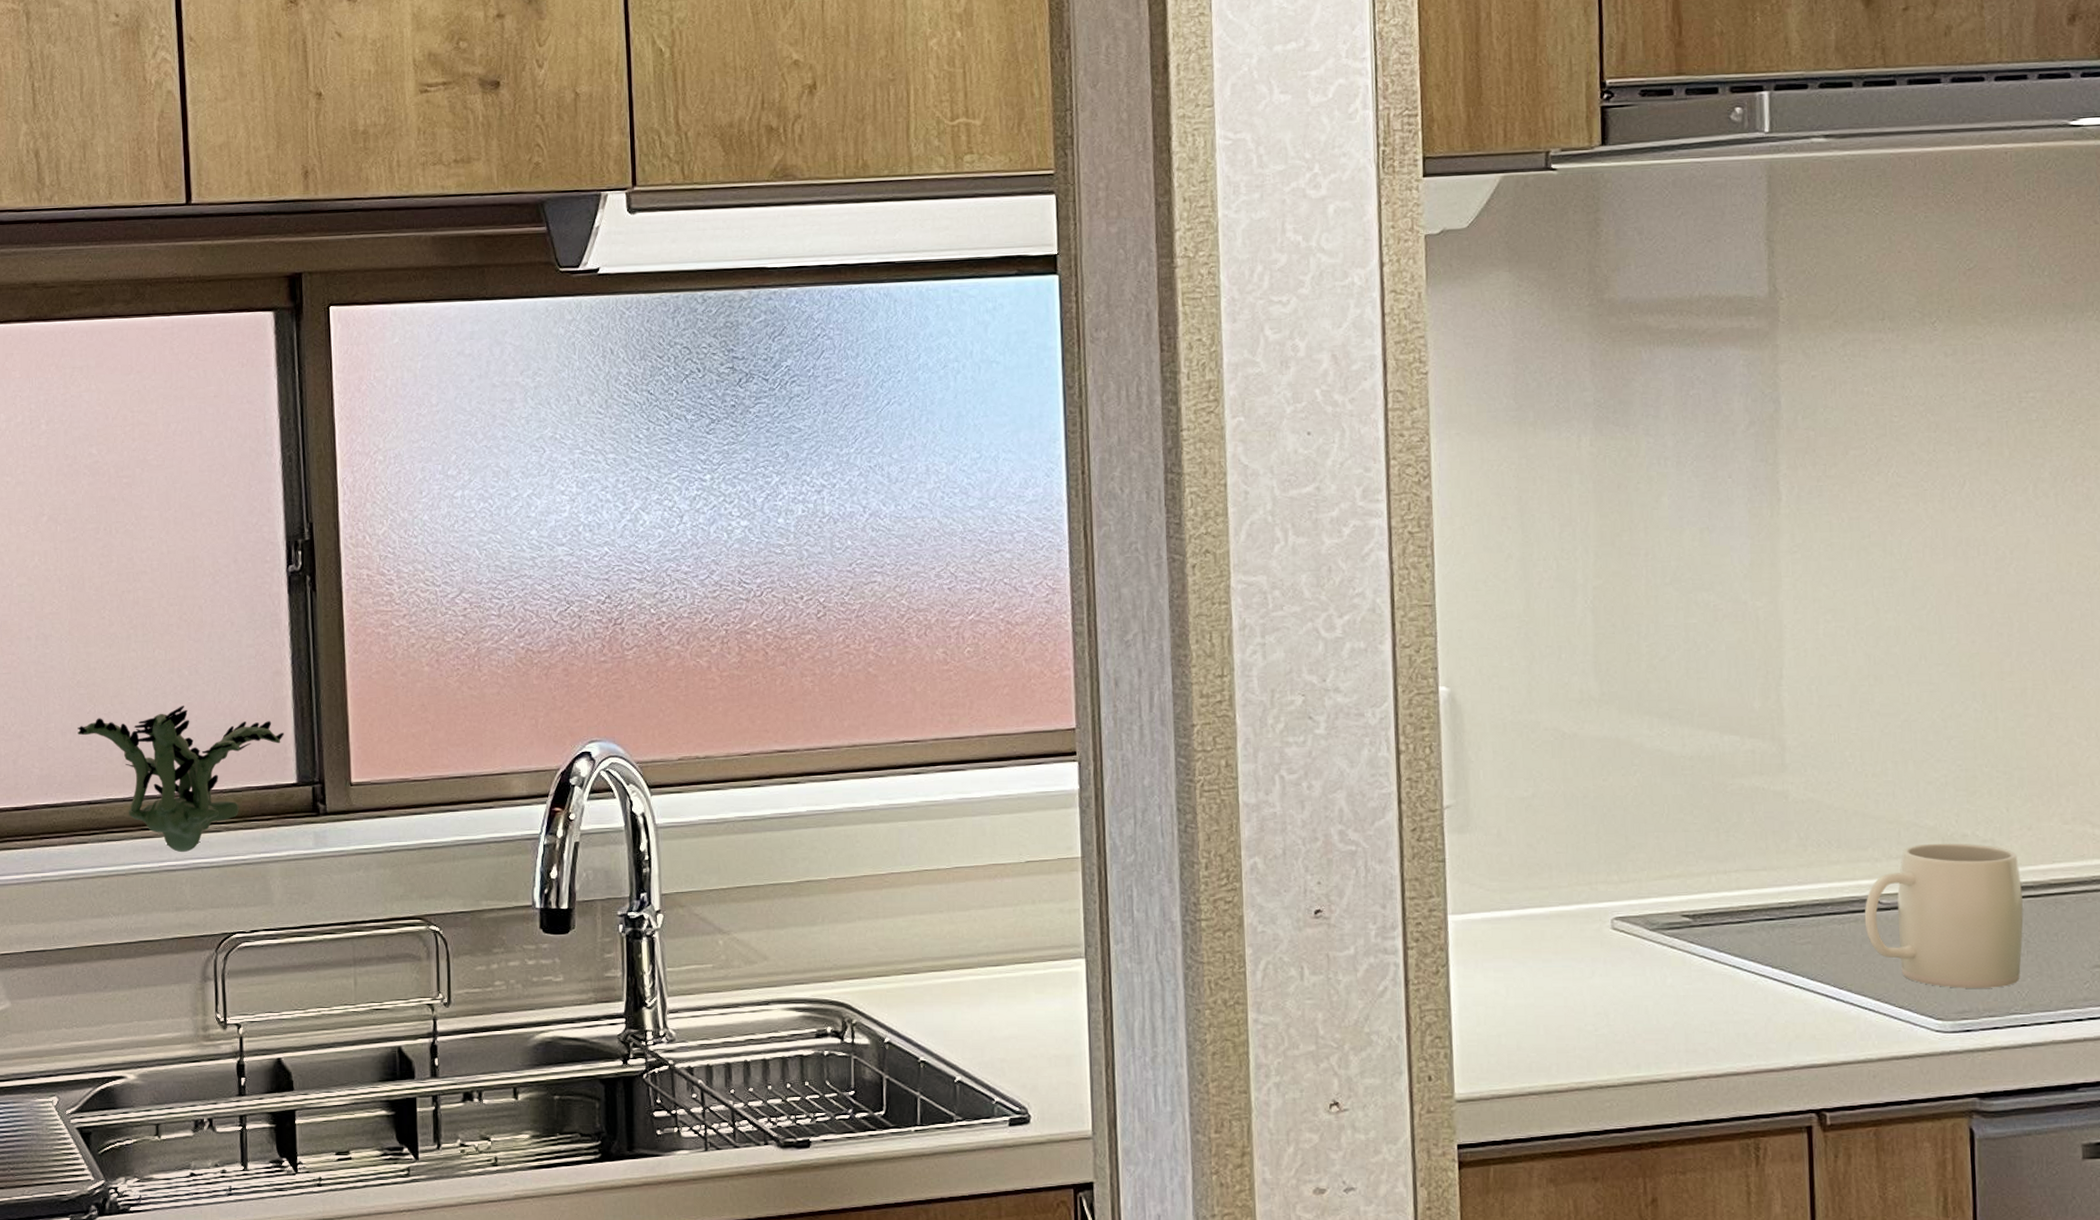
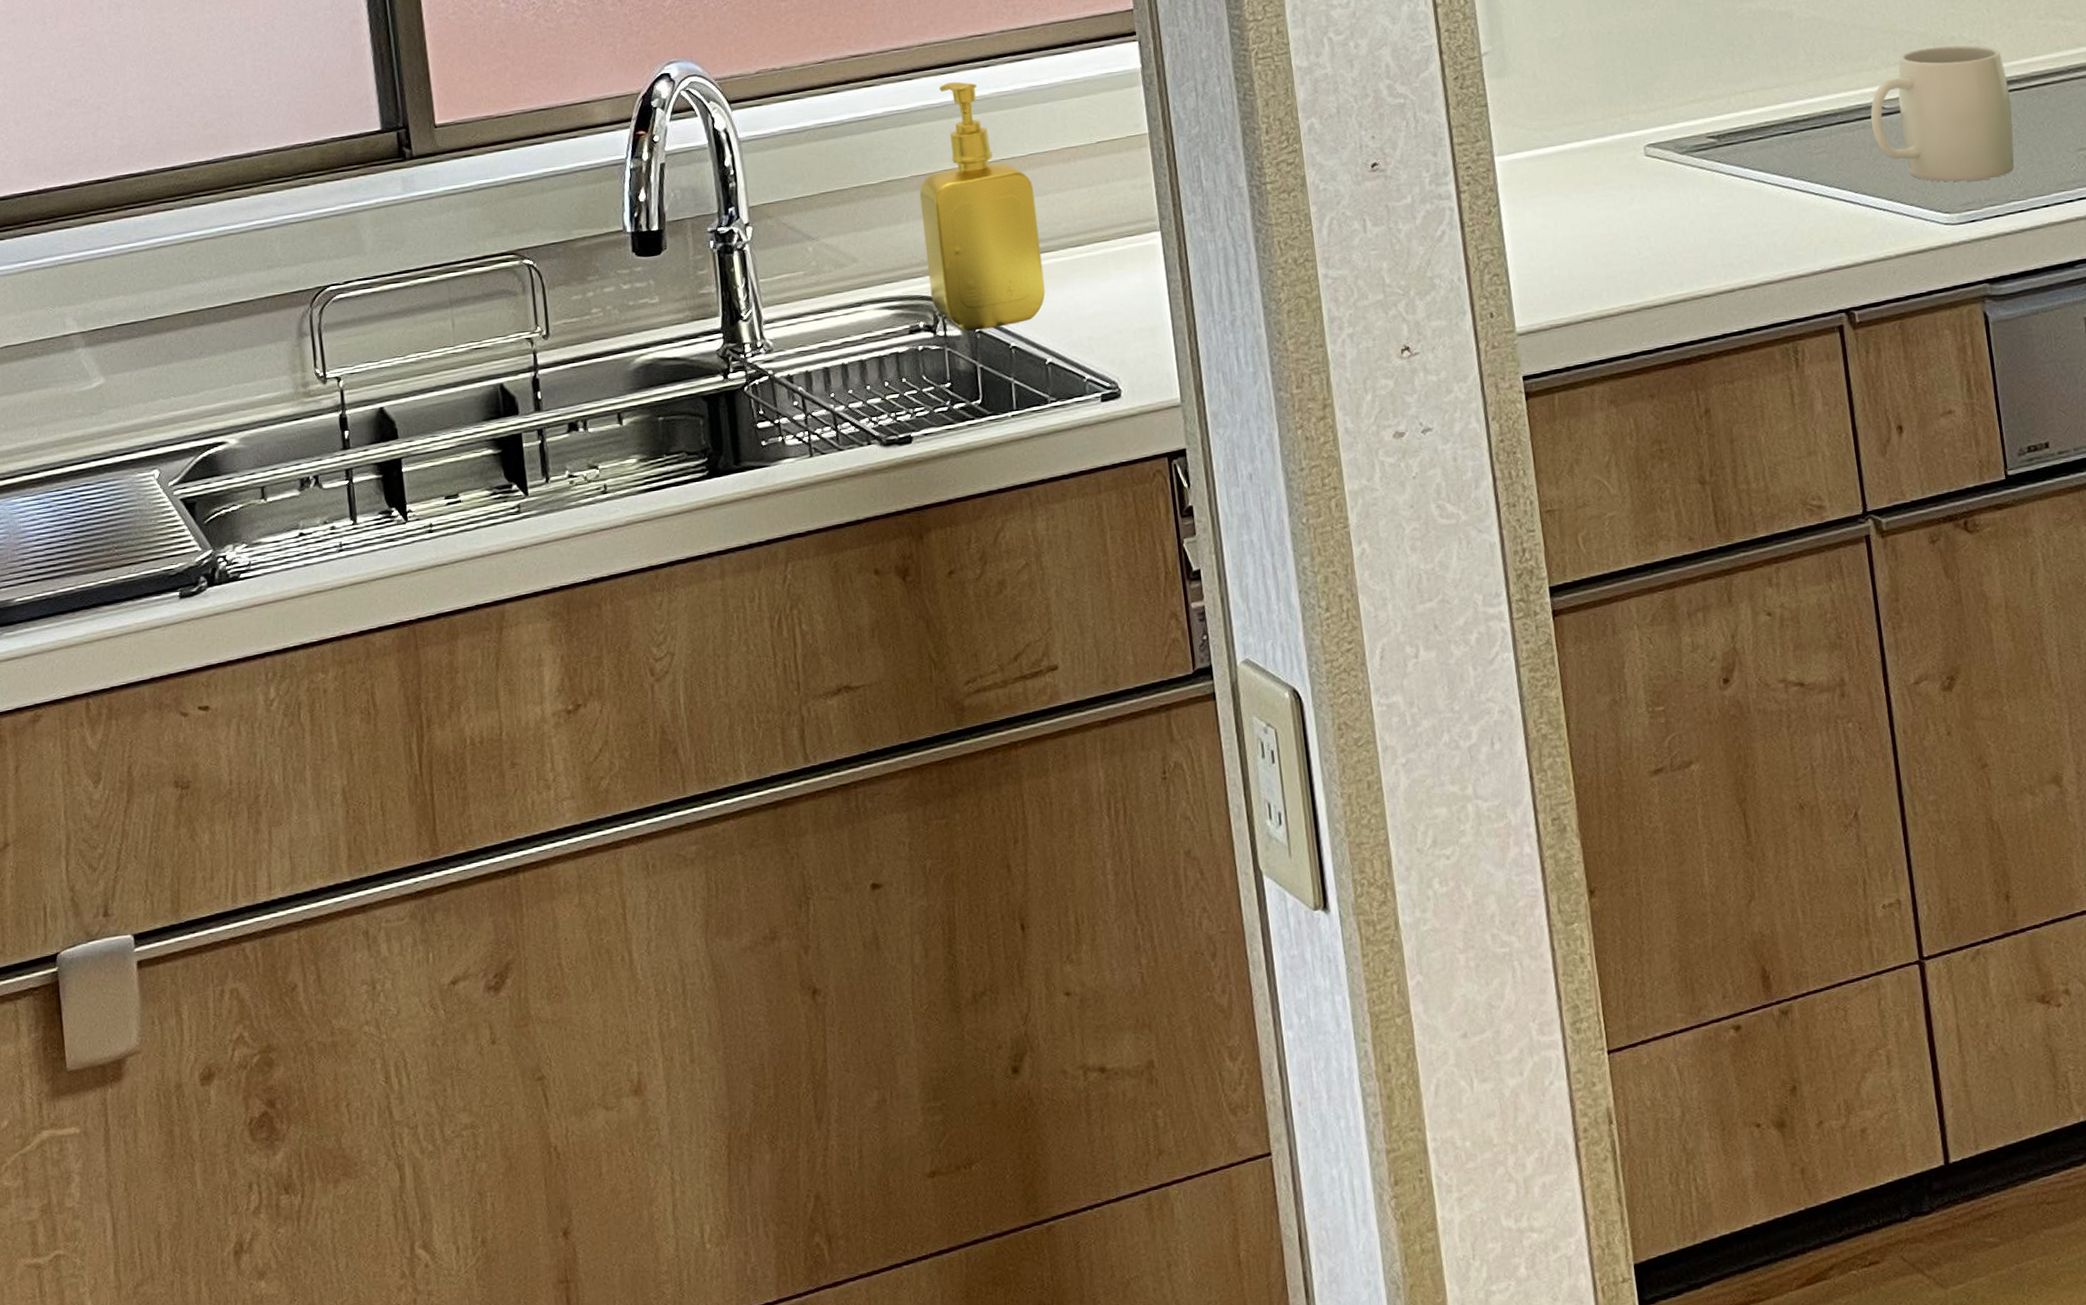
succulent plant: present [77,706,284,853] -> none [156,63,365,211]
soap dispenser: none [837,787,960,1041] -> present [919,82,1045,332]

